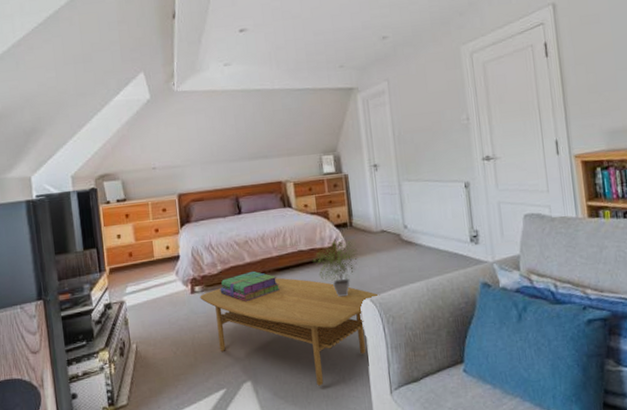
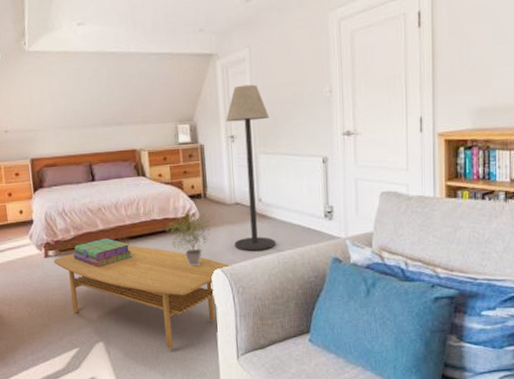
floor lamp: none [368,115,423,279] -> present [226,84,275,251]

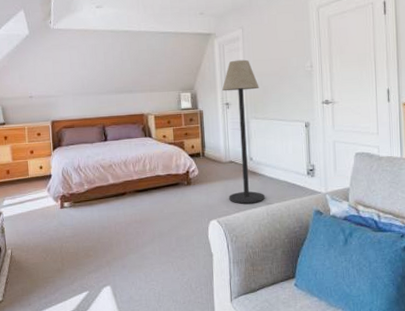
coffee table: present [53,245,231,349] -> none [68,198,226,292]
stack of books: present [73,237,132,268] -> none [86,191,138,218]
potted plant: present [165,206,211,267] -> none [168,164,209,217]

